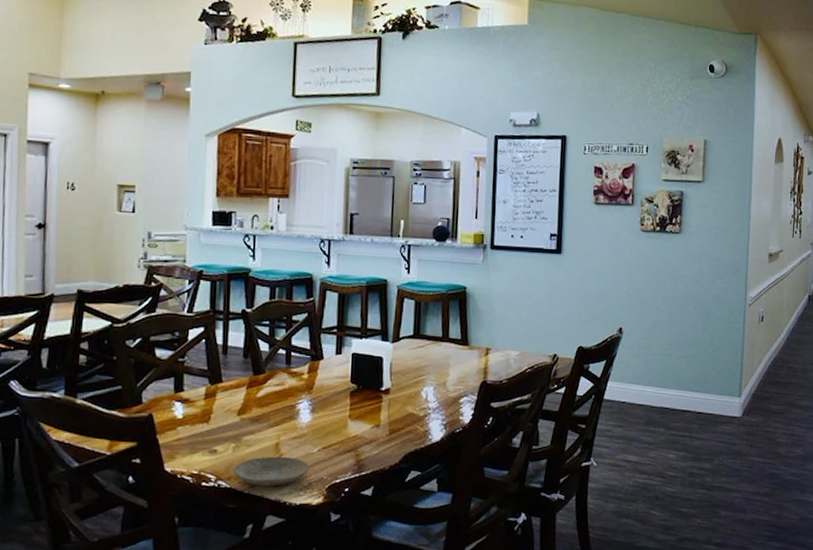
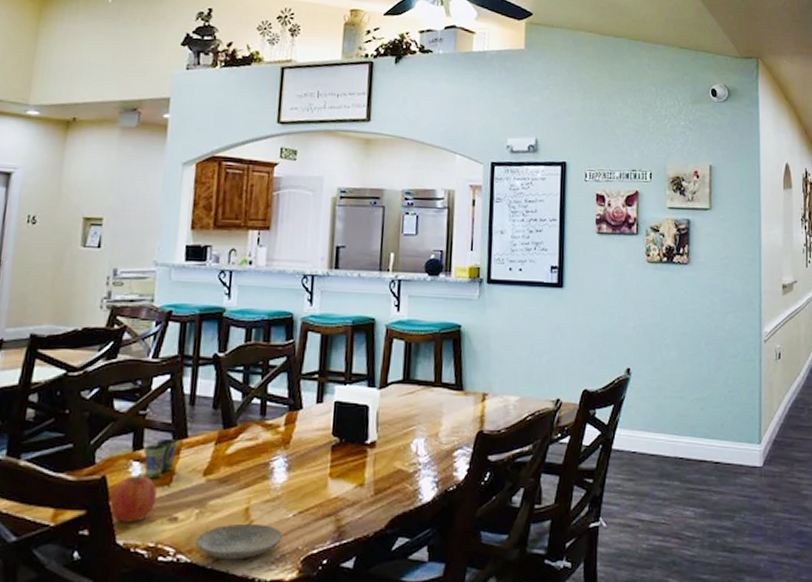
fruit: none [157,411,198,453] -> present [109,472,157,522]
cup: none [184,382,215,417] -> present [143,438,179,479]

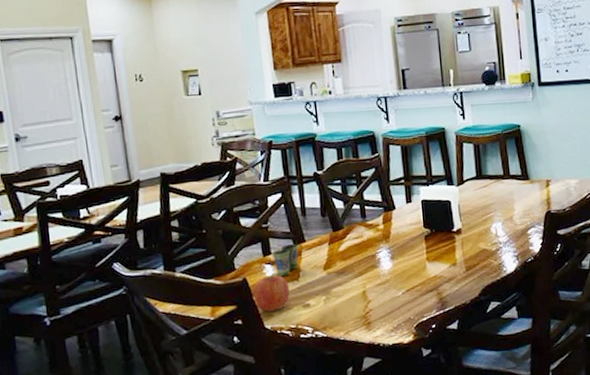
plate: present [196,523,283,560] -> none [328,302,397,332]

